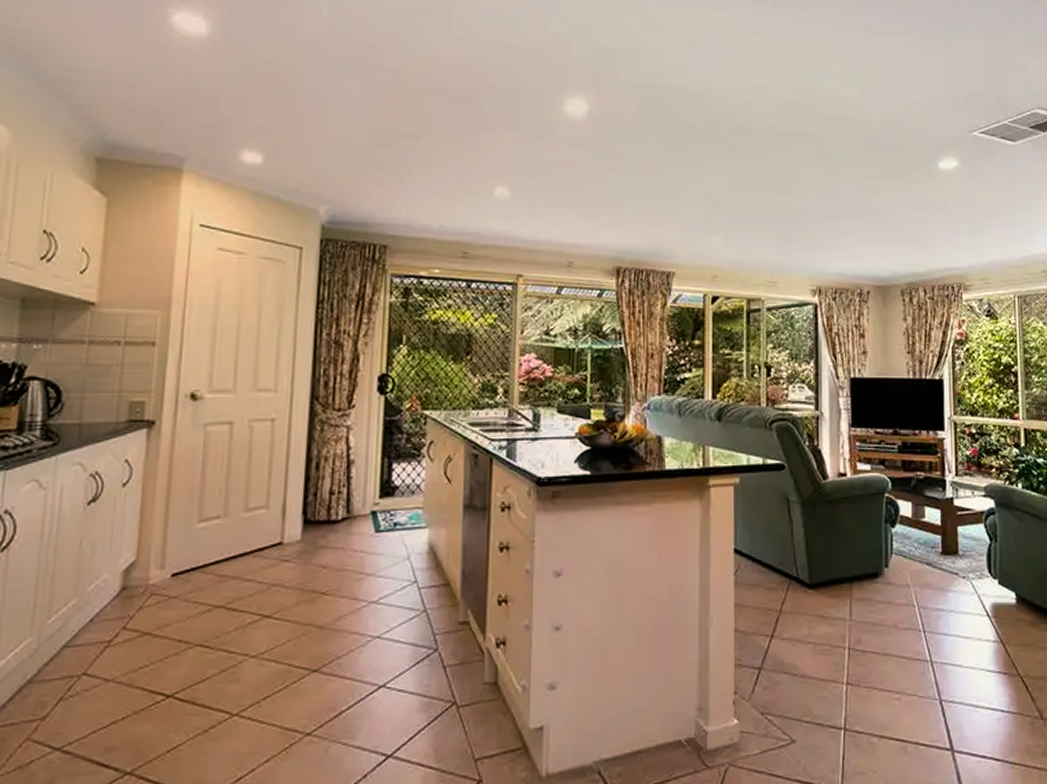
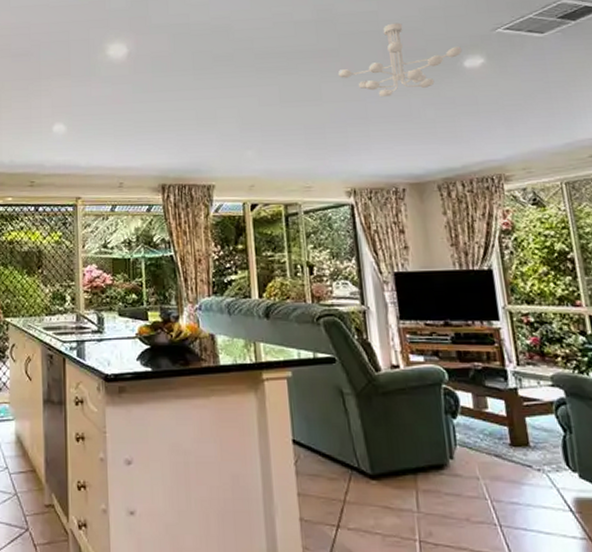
ceiling light fixture: none [814,112,939,191] -> present [337,22,463,97]

